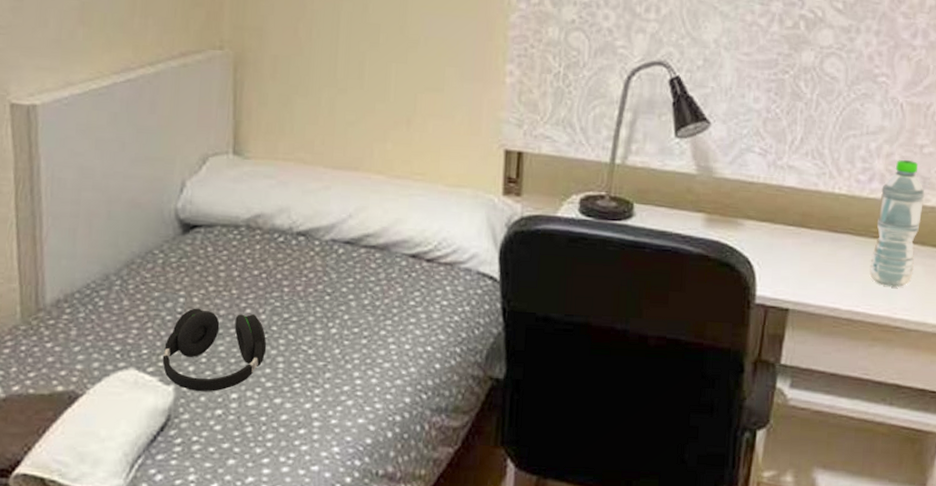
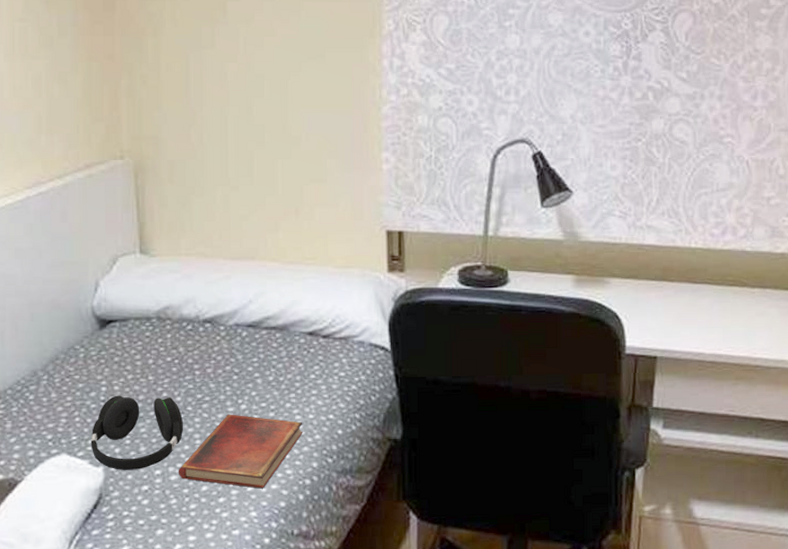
diary: none [256,337,398,422] -> present [178,414,303,489]
water bottle: present [869,160,925,287] -> none [728,212,775,329]

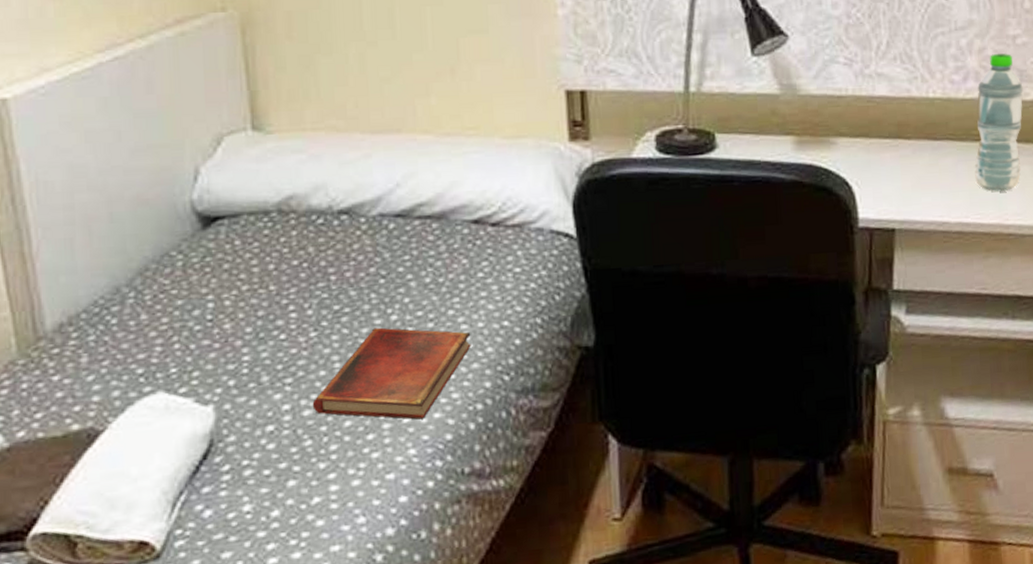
headphones: present [90,395,184,471] -> none [195,311,318,409]
water bottle: none [728,212,775,329] -> present [974,54,1023,191]

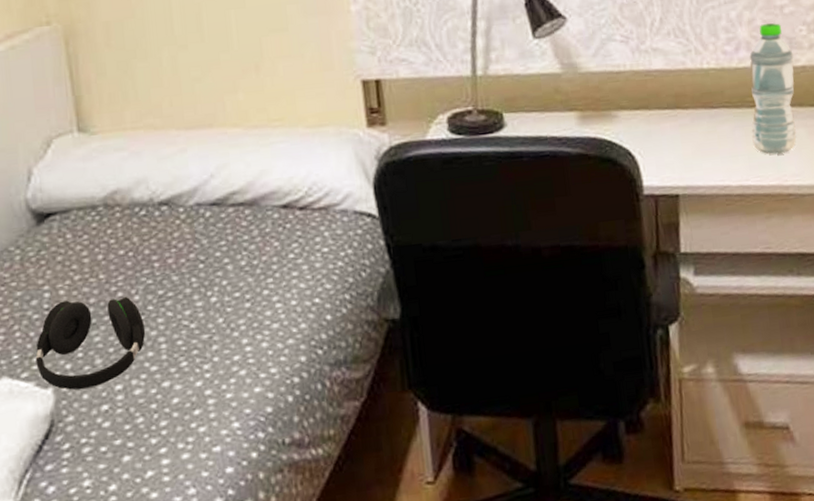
headphones: none [195,311,318,409] -> present [35,297,146,390]
diary: present [312,327,471,420] -> none [142,309,286,395]

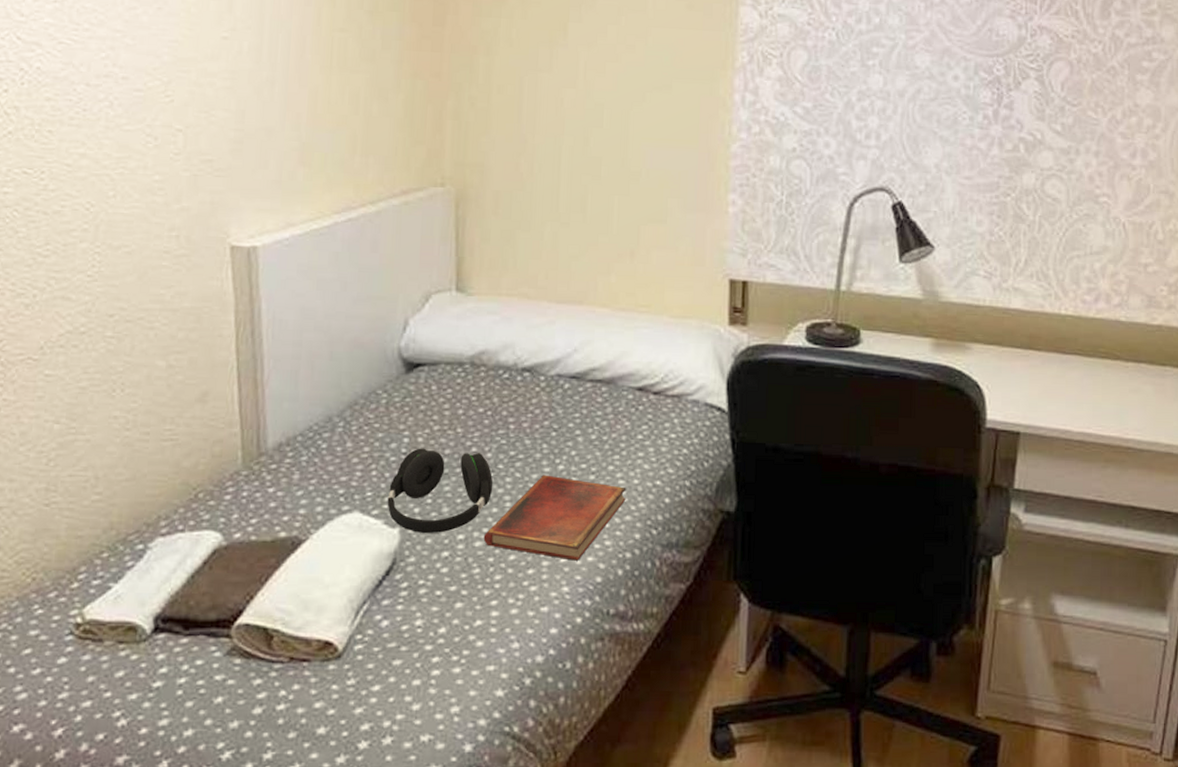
diary: none [142,309,286,395] -> present [483,475,627,561]
water bottle: present [749,23,797,154] -> none [1099,279,1151,407]

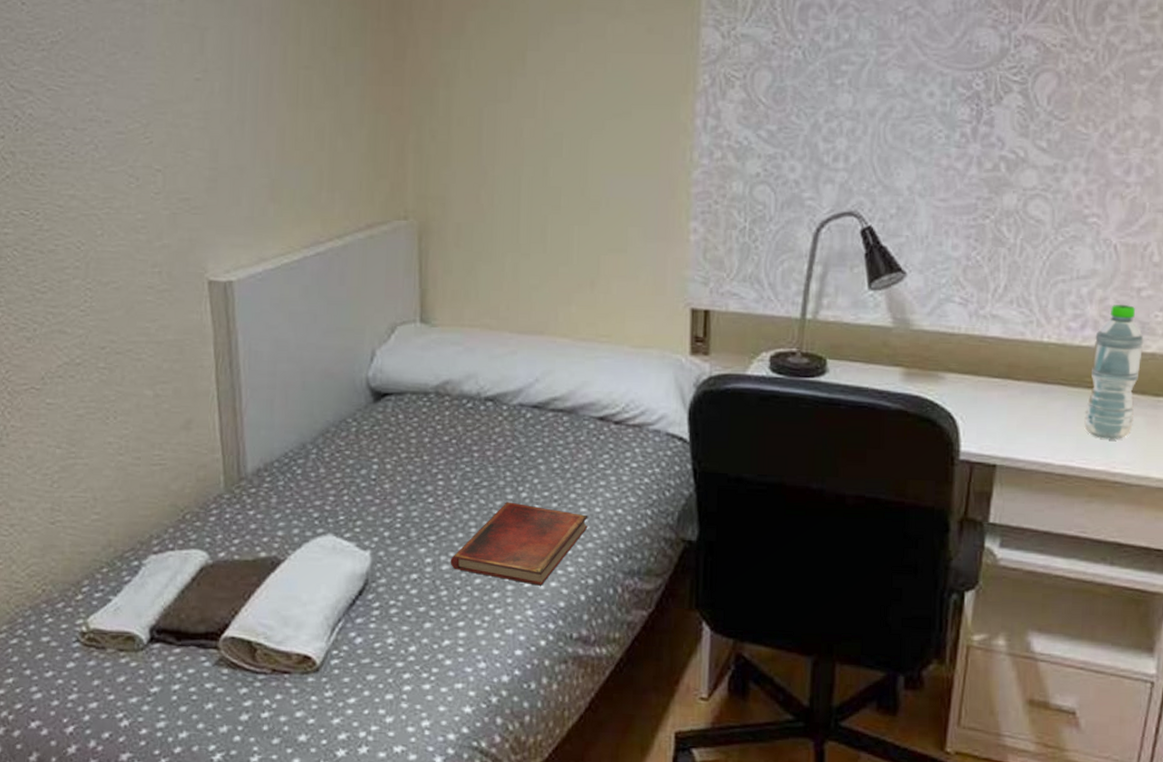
headphones: present [387,448,493,534] -> none [358,474,459,557]
water bottle: none [1099,279,1151,407] -> present [1084,305,1144,439]

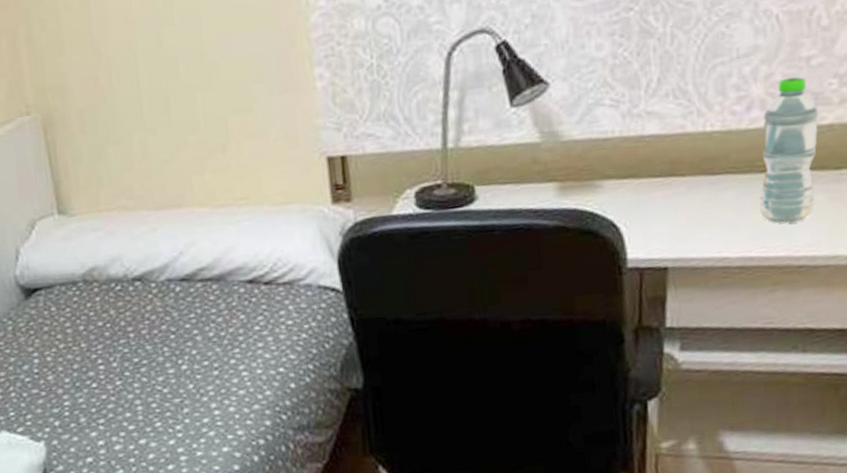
diary: present [450,502,588,586] -> none [121,376,252,453]

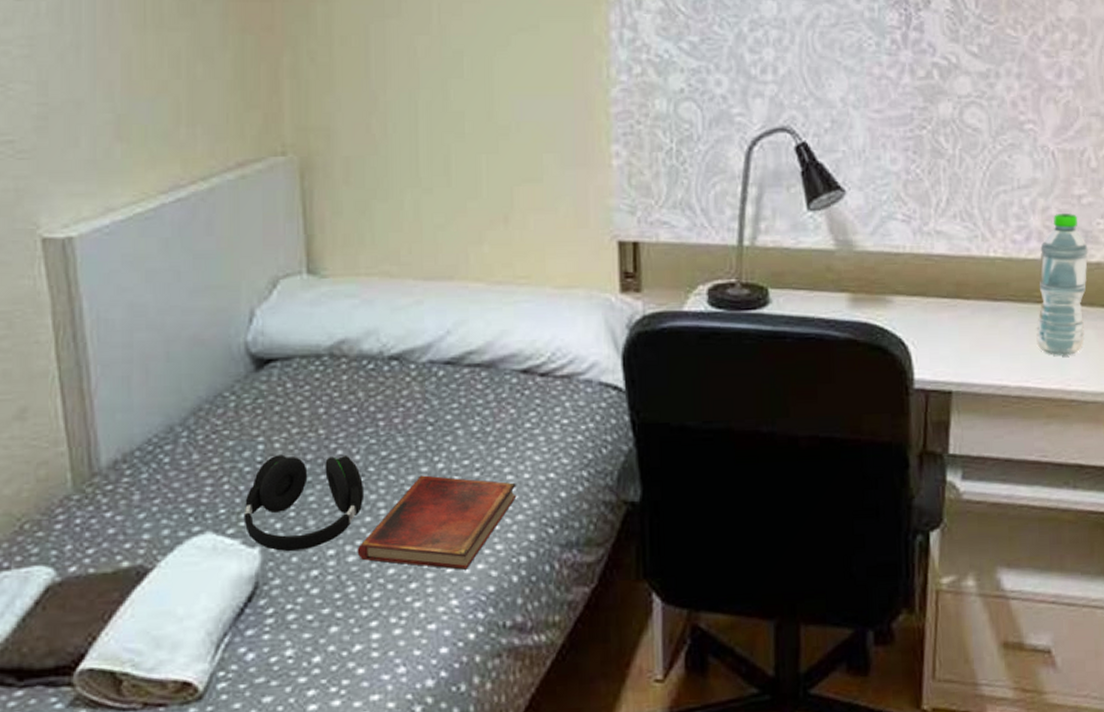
headphones: none [28,364,124,444] -> present [243,454,365,552]
diary: none [121,376,252,453] -> present [357,475,517,570]

